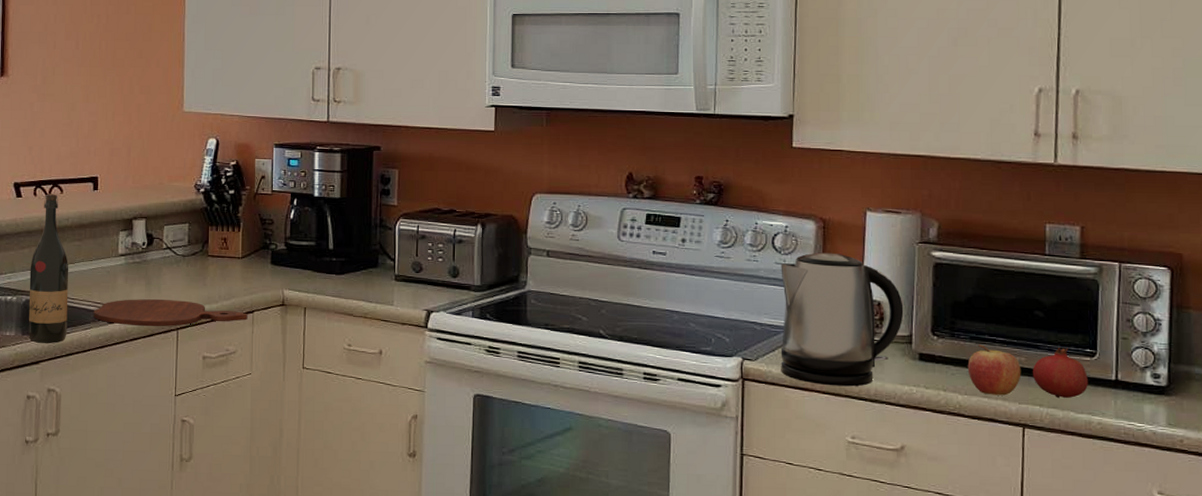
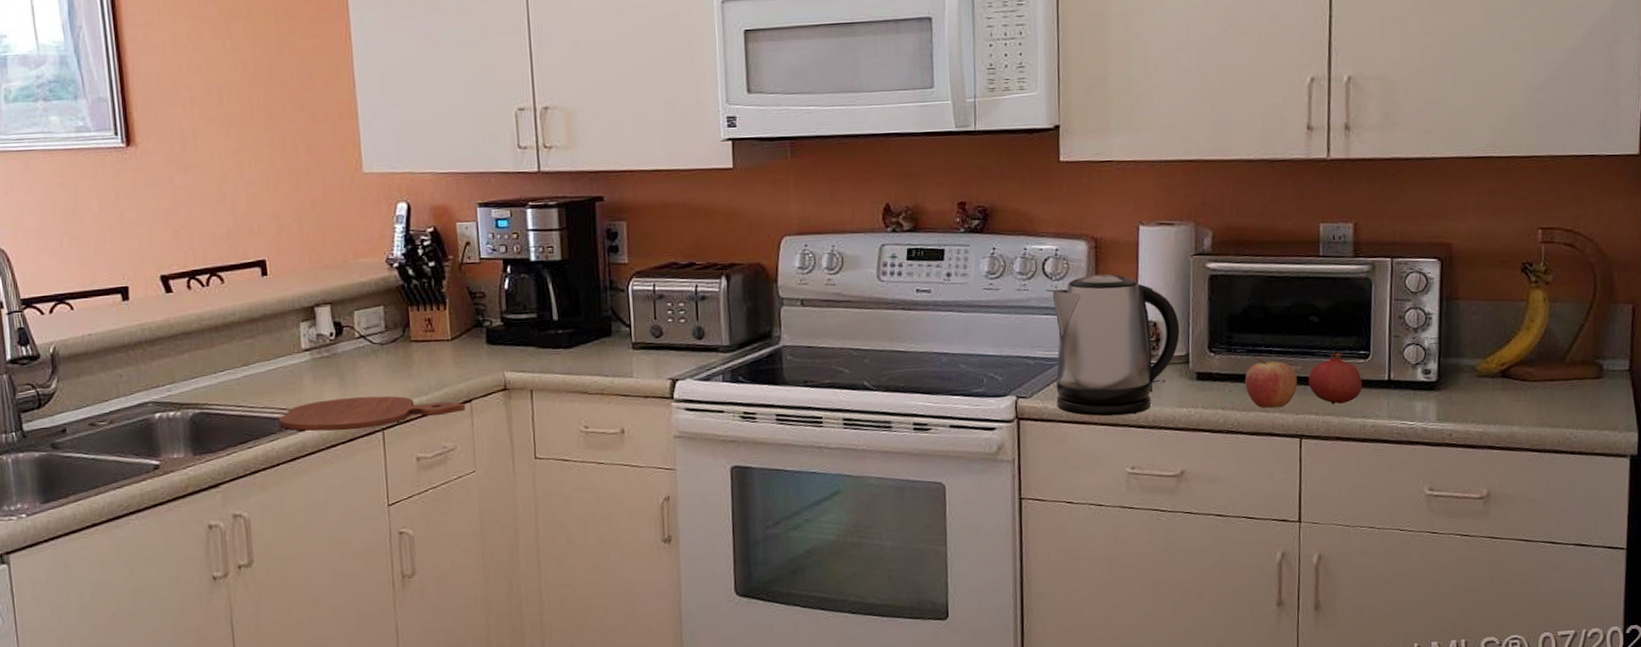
wine bottle: present [28,194,69,344] -> none [193,285,249,464]

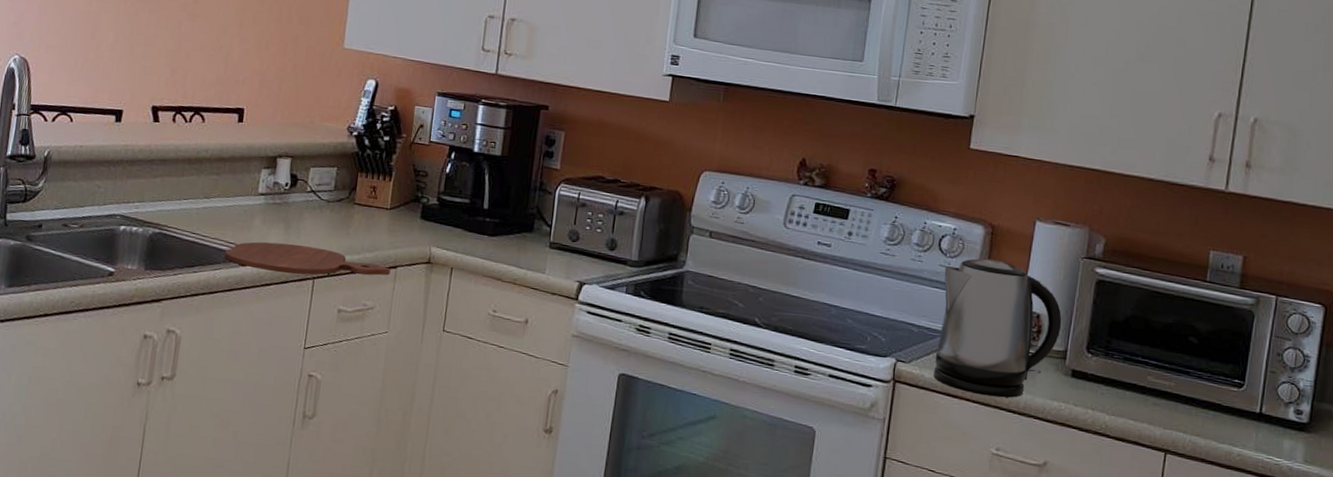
fruit: present [1244,357,1298,409] -> none [1117,365,1170,420]
fruit: present [1309,352,1362,404] -> none [1180,376,1233,427]

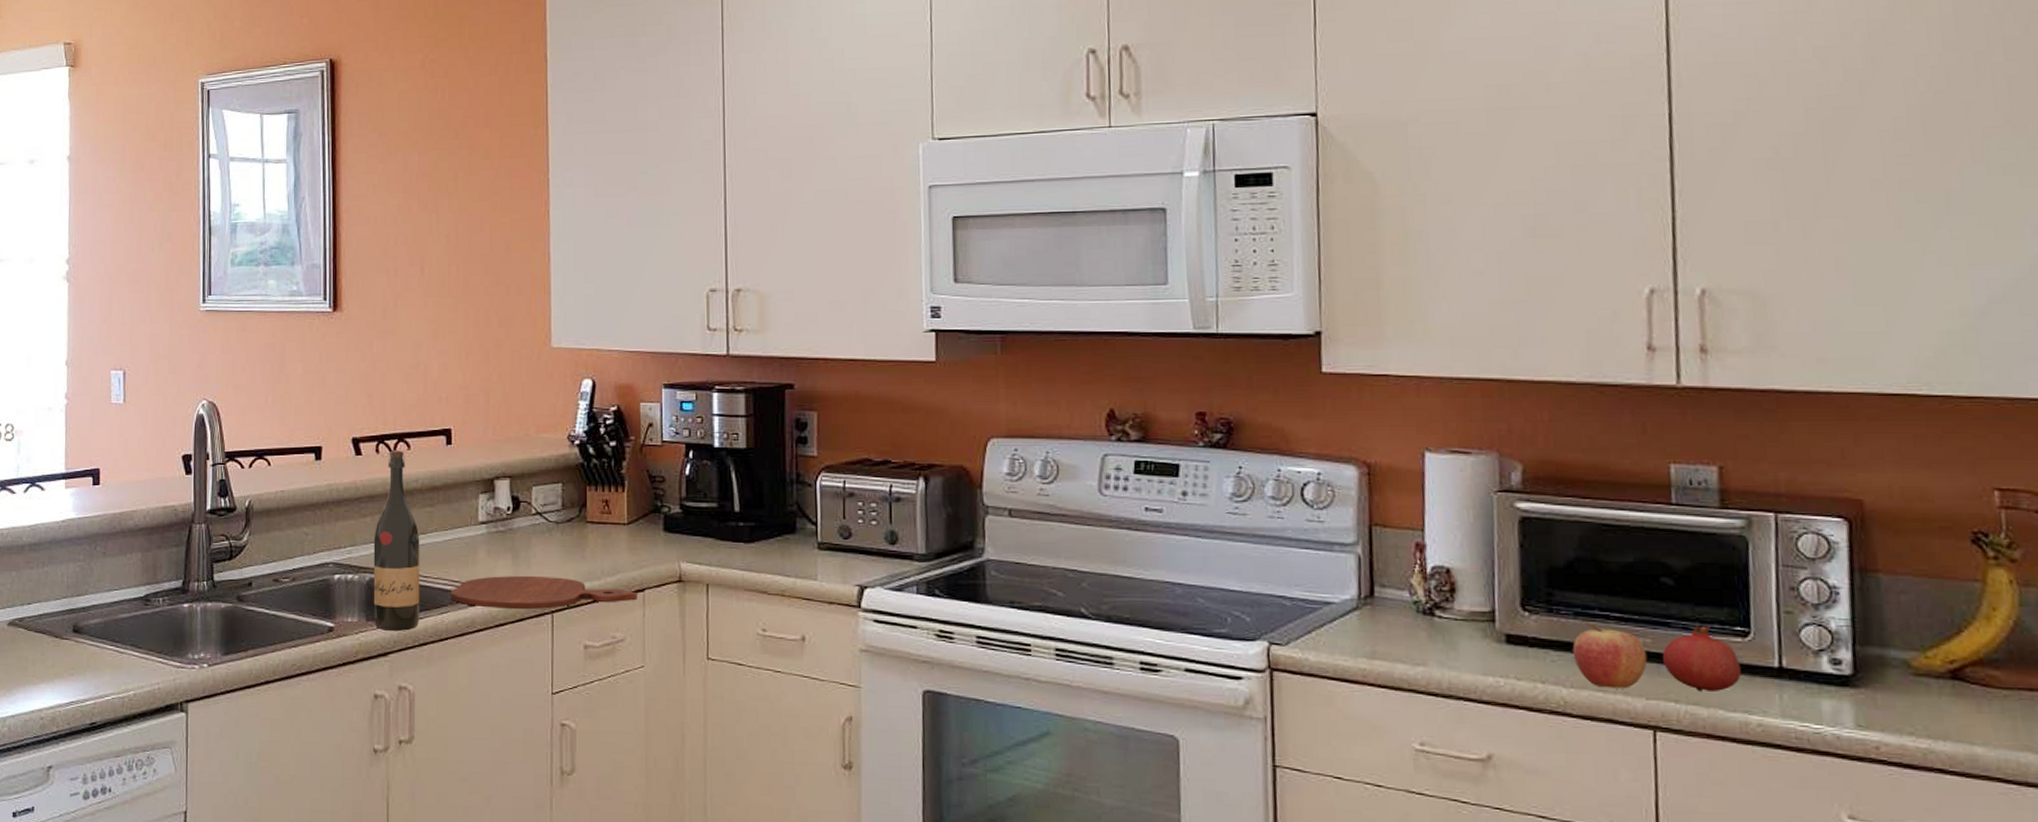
wine bottle: none [151,121,203,282] -> present [373,450,420,632]
kettle: present [933,258,1062,399] -> none [1313,506,1482,678]
fruit: none [1117,365,1170,420] -> present [1572,622,1648,689]
fruit: none [1180,376,1233,427] -> present [1663,625,1741,691]

